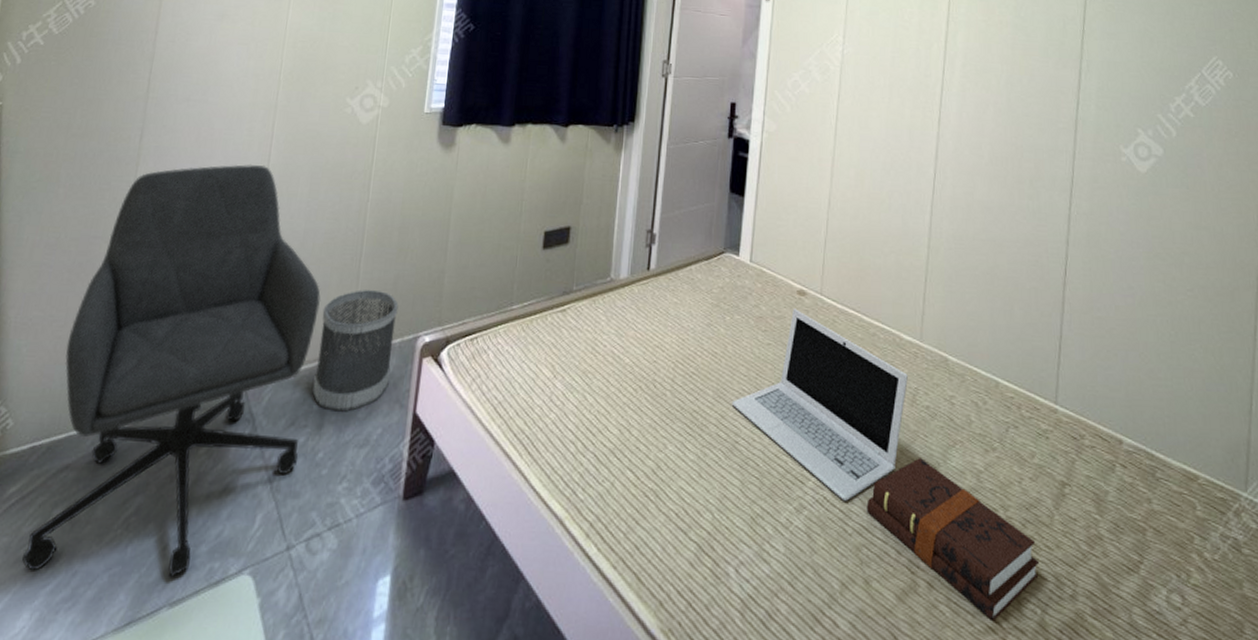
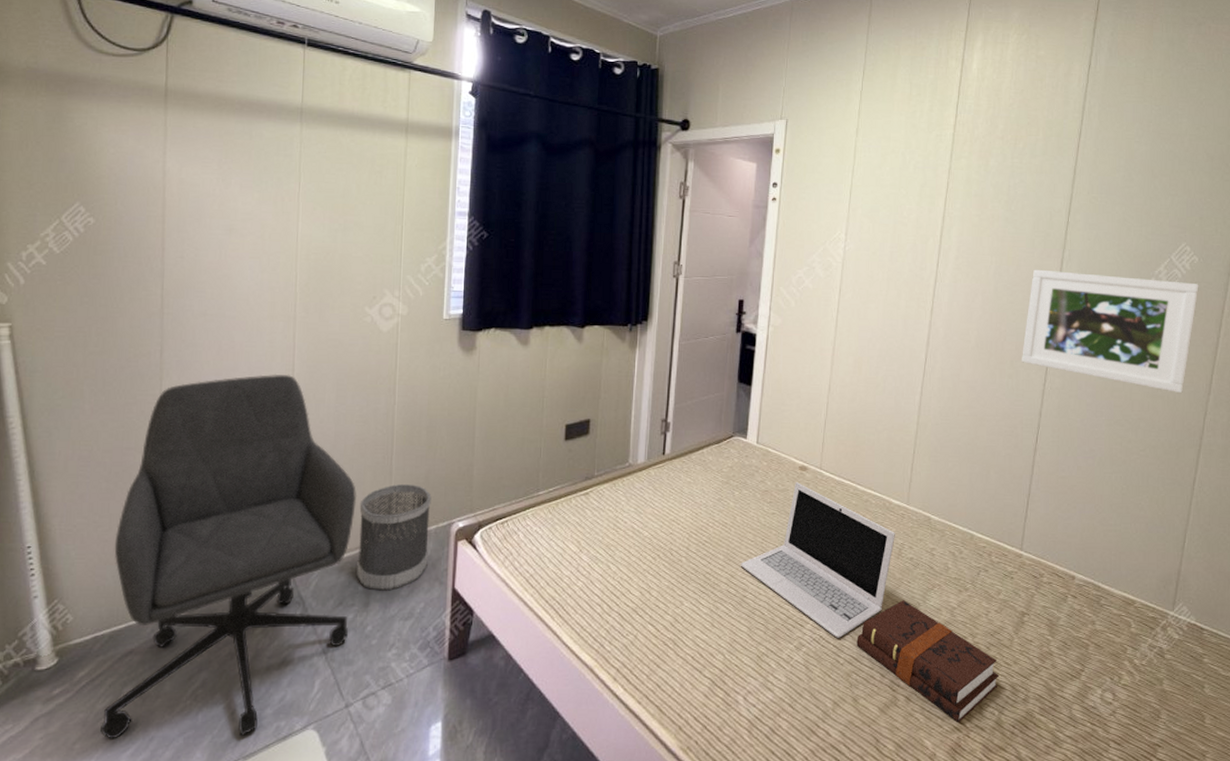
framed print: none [1041,80,1237,226] -> present [1021,269,1199,394]

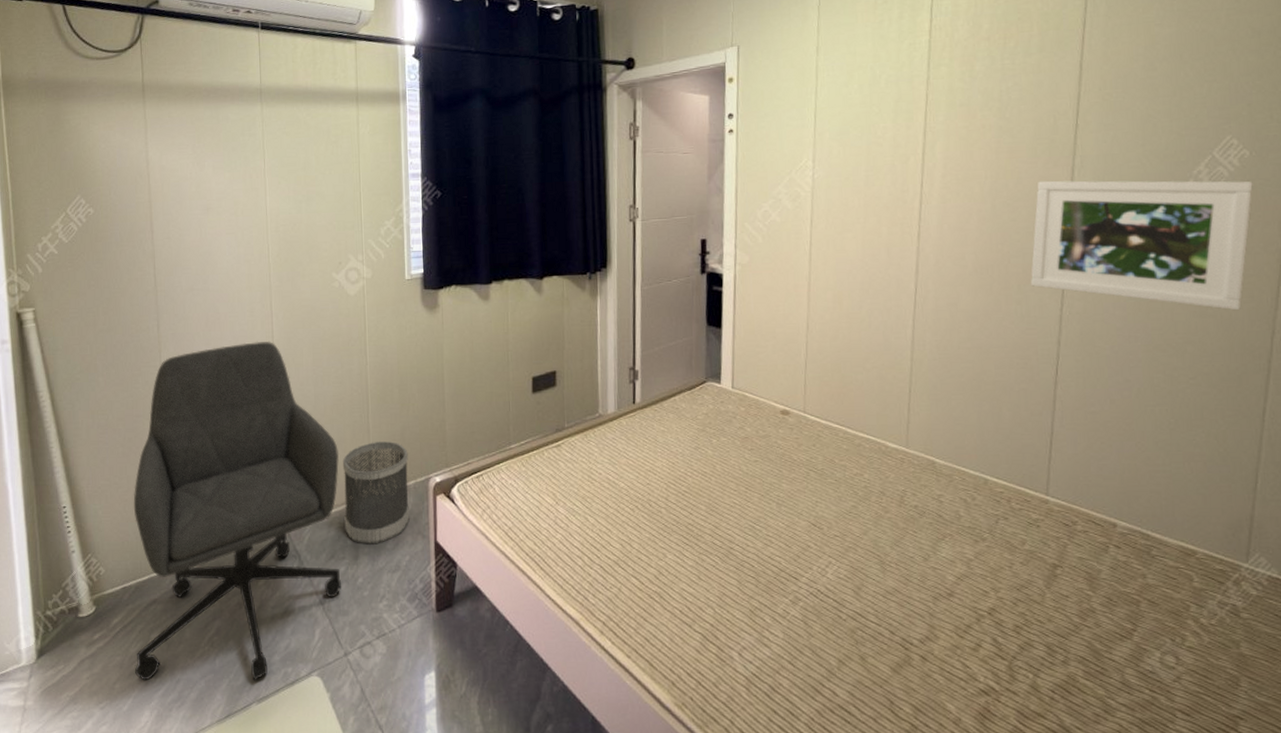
laptop: present [740,482,895,638] -> none [724,427,895,592]
hardback book: present [856,600,1000,723] -> none [859,551,1031,686]

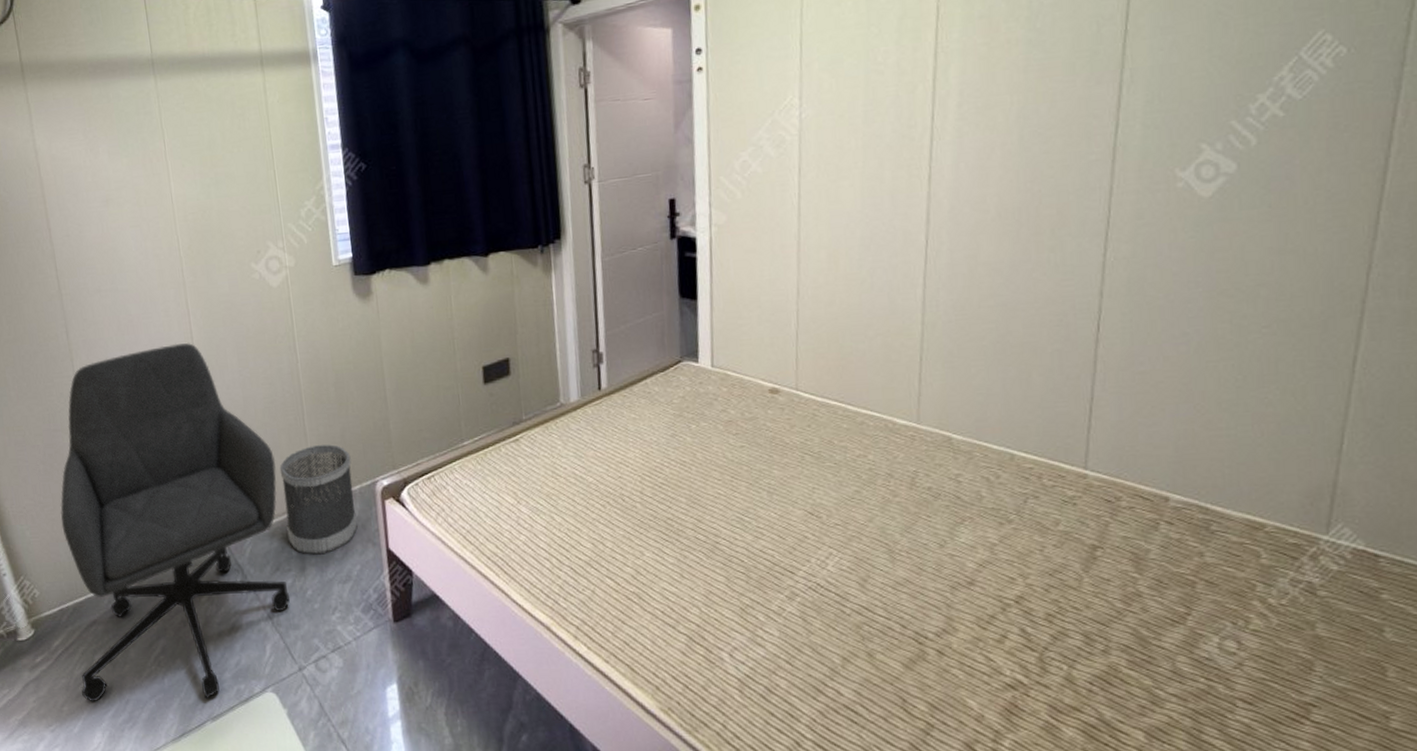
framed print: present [1030,180,1253,311] -> none [1066,85,1350,244]

